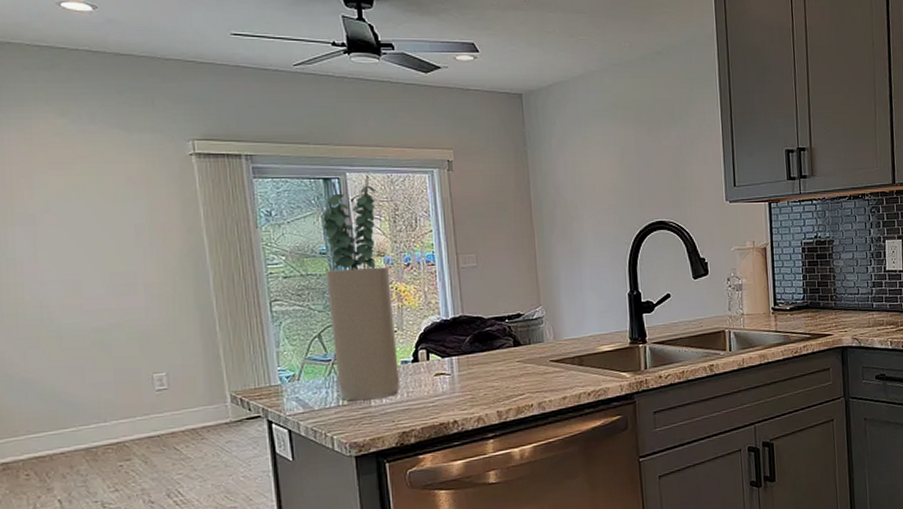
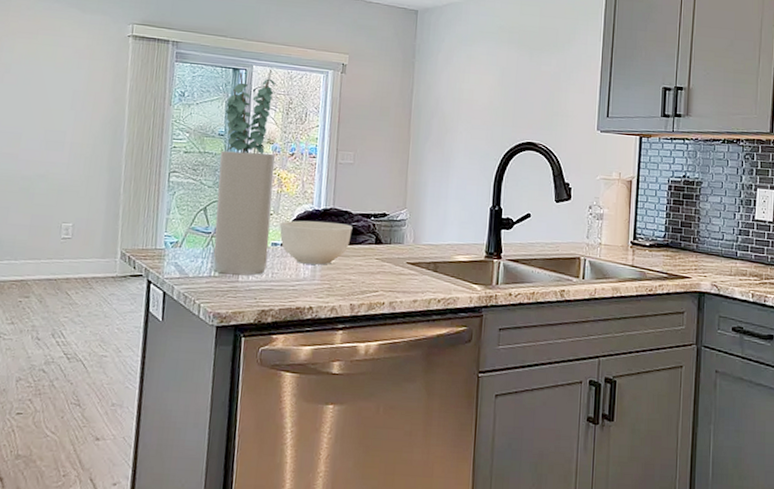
bowl: none [406,330,487,378] -> present [279,220,353,265]

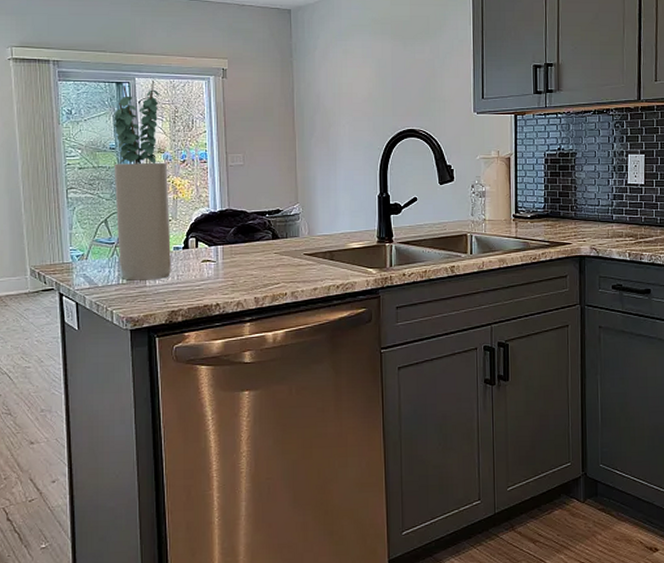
bowl: present [279,220,353,265] -> none [179,223,249,264]

